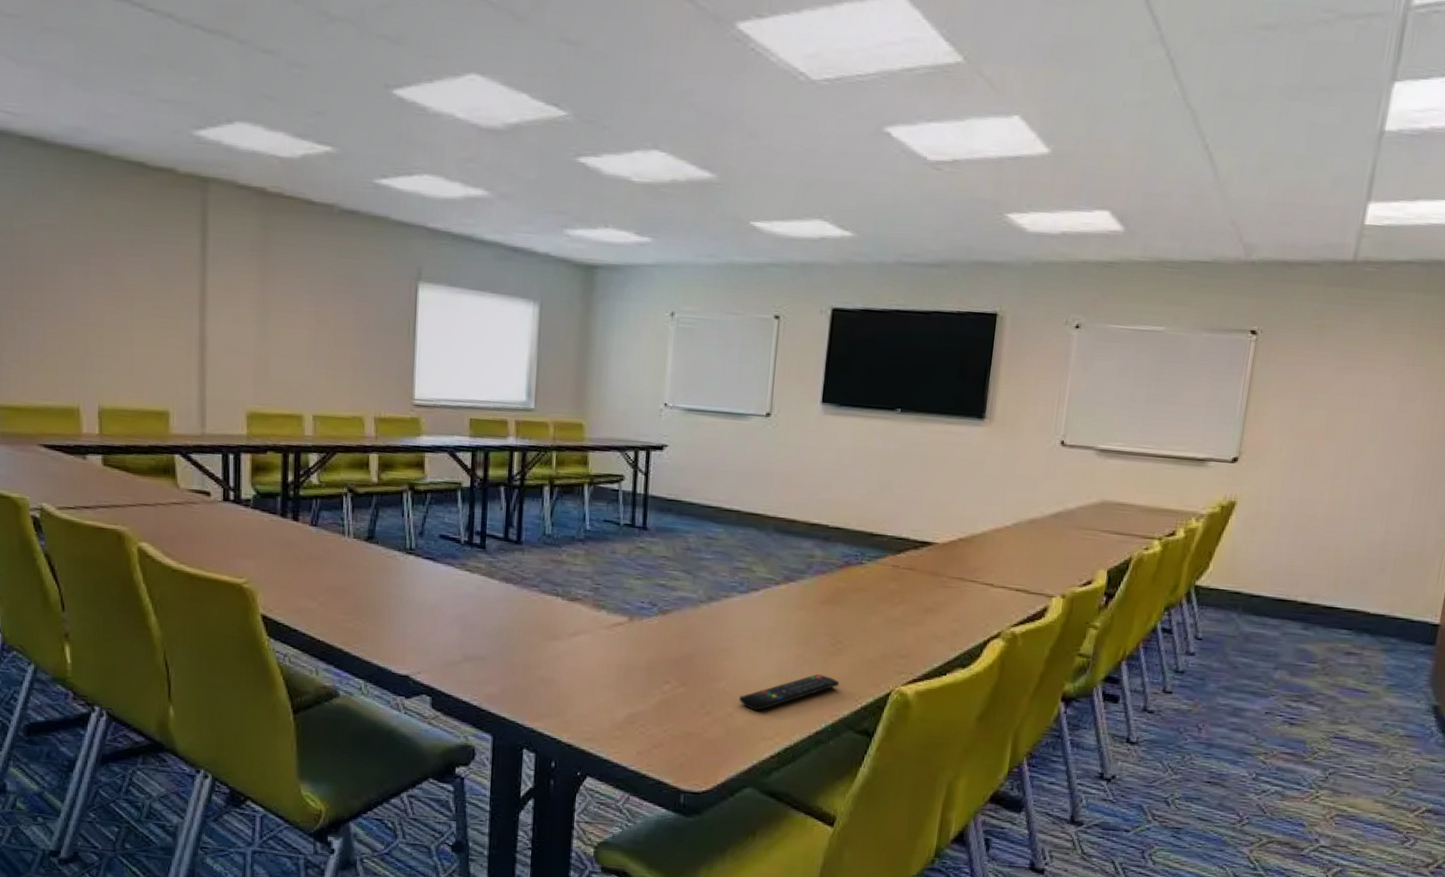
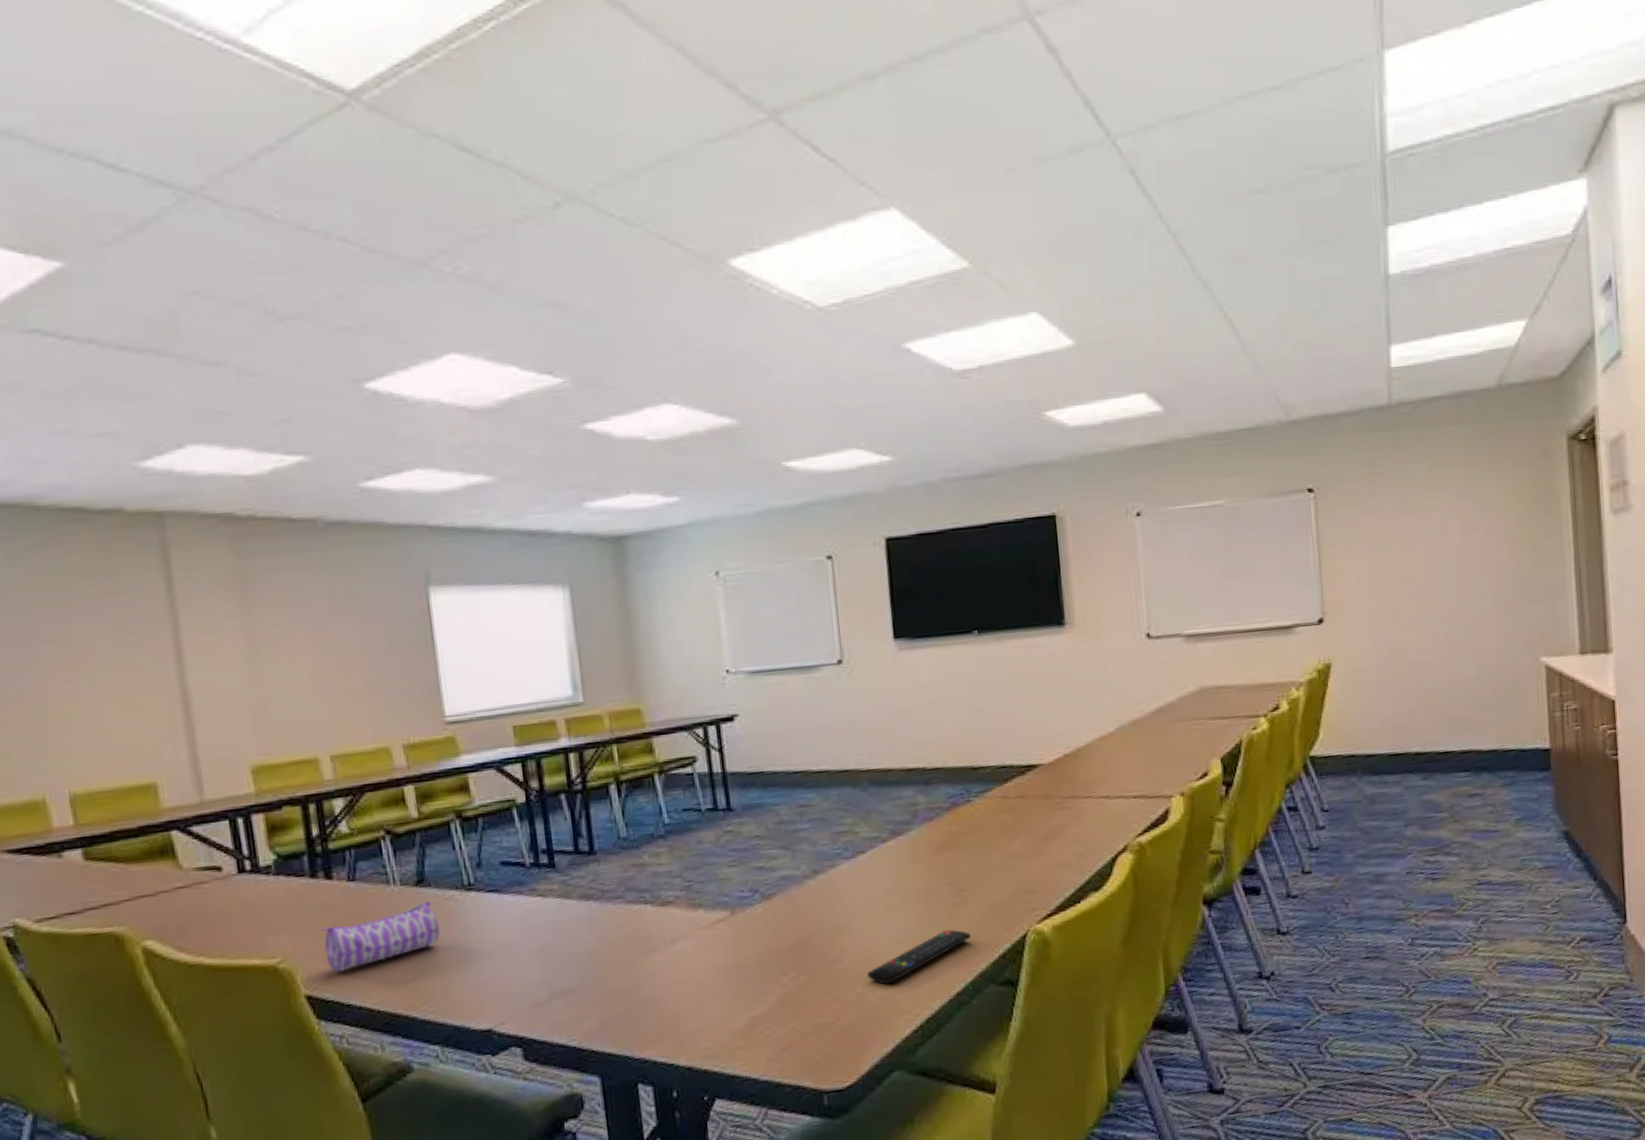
pencil case: none [283,556,381,602] -> present [321,901,440,973]

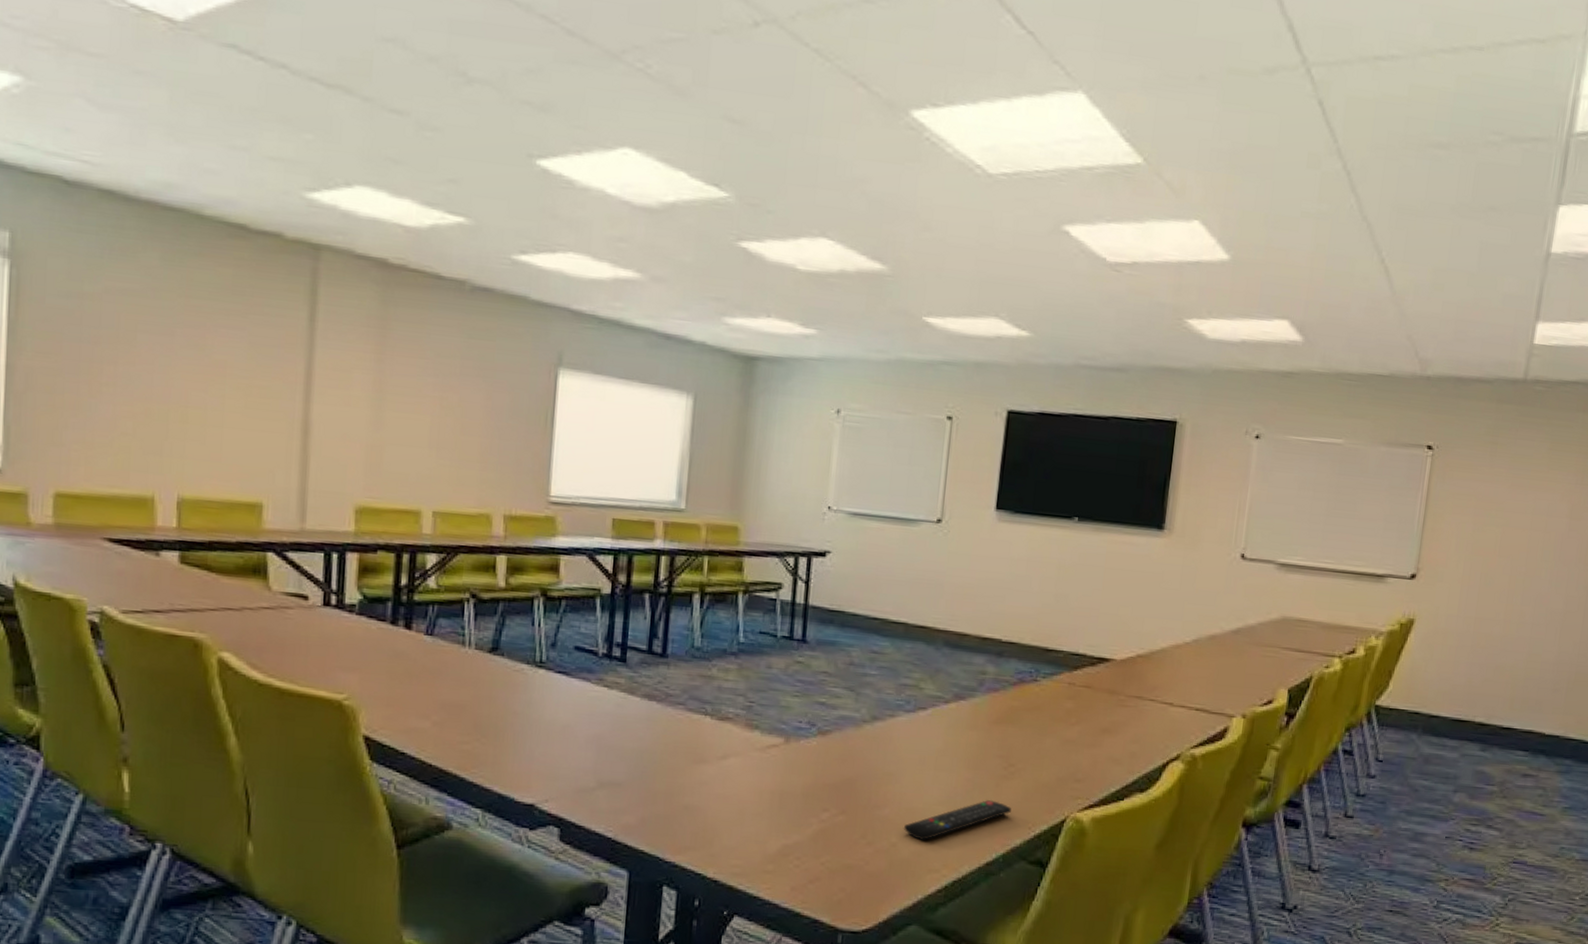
pencil case: present [321,901,440,973] -> none [390,669,505,721]

